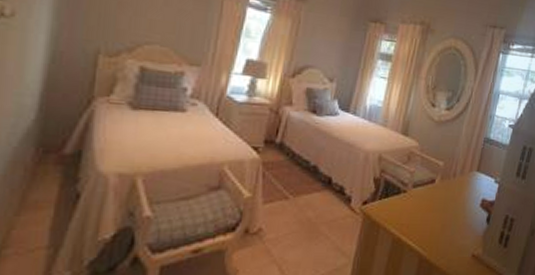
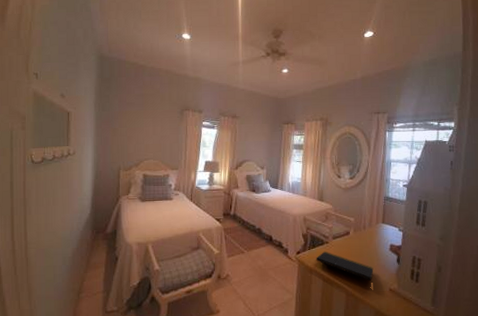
notepad: none [387,202,458,245] -> present [316,251,374,282]

